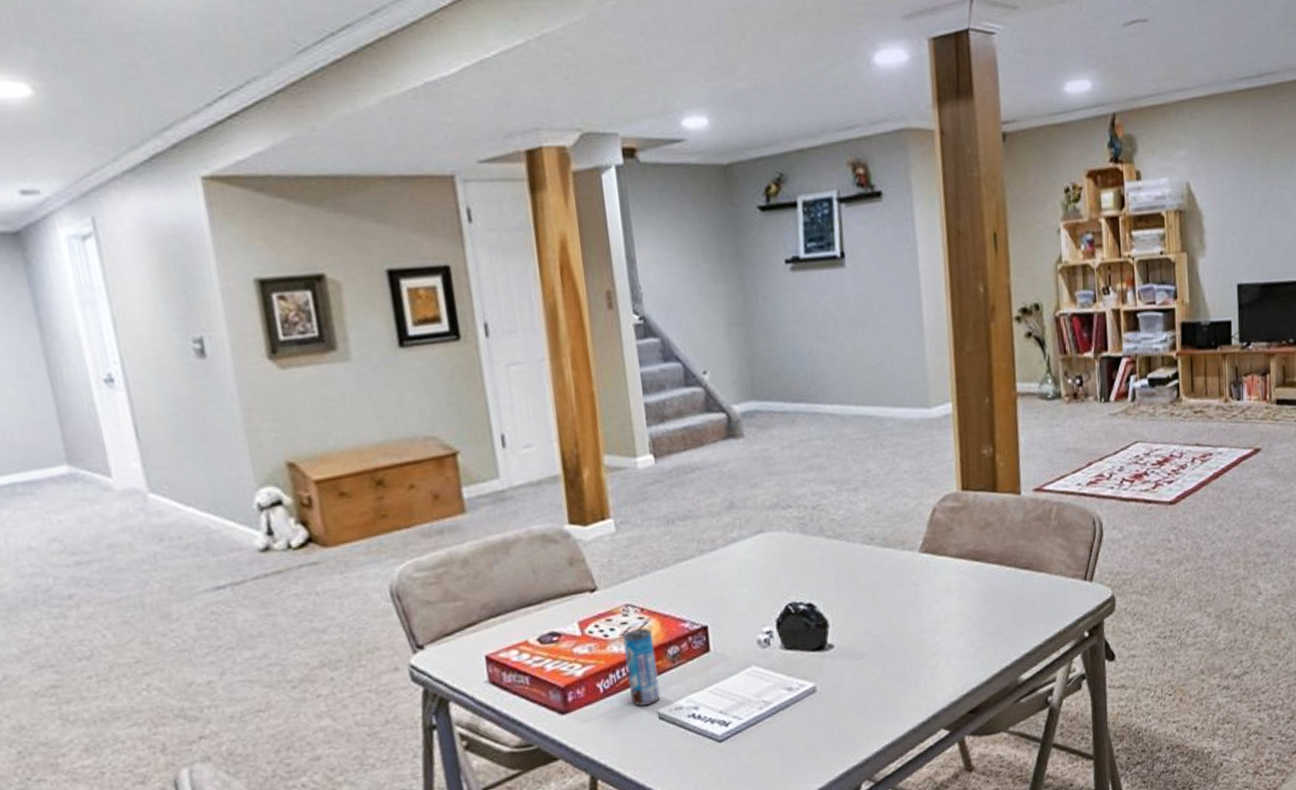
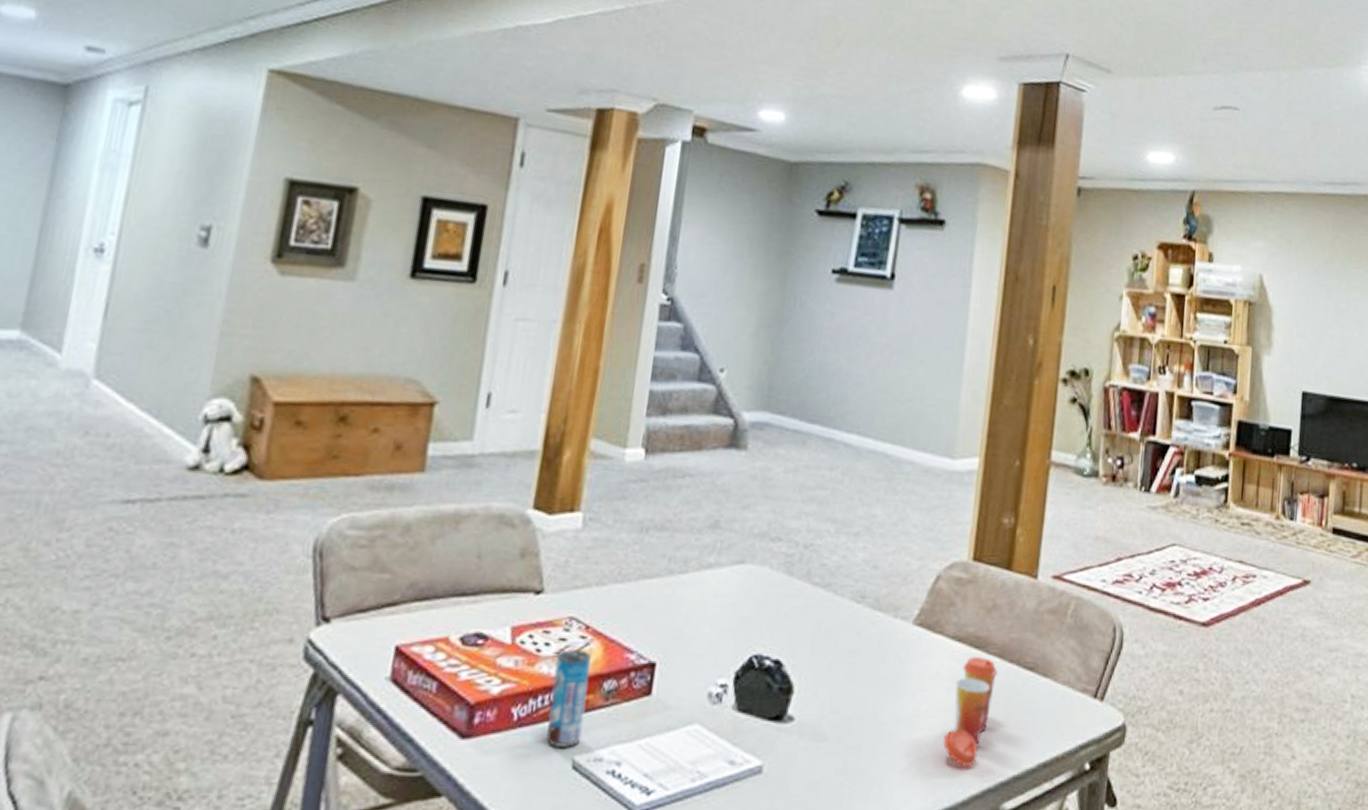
beverage cup: none [962,566,999,655] -> present [942,657,998,766]

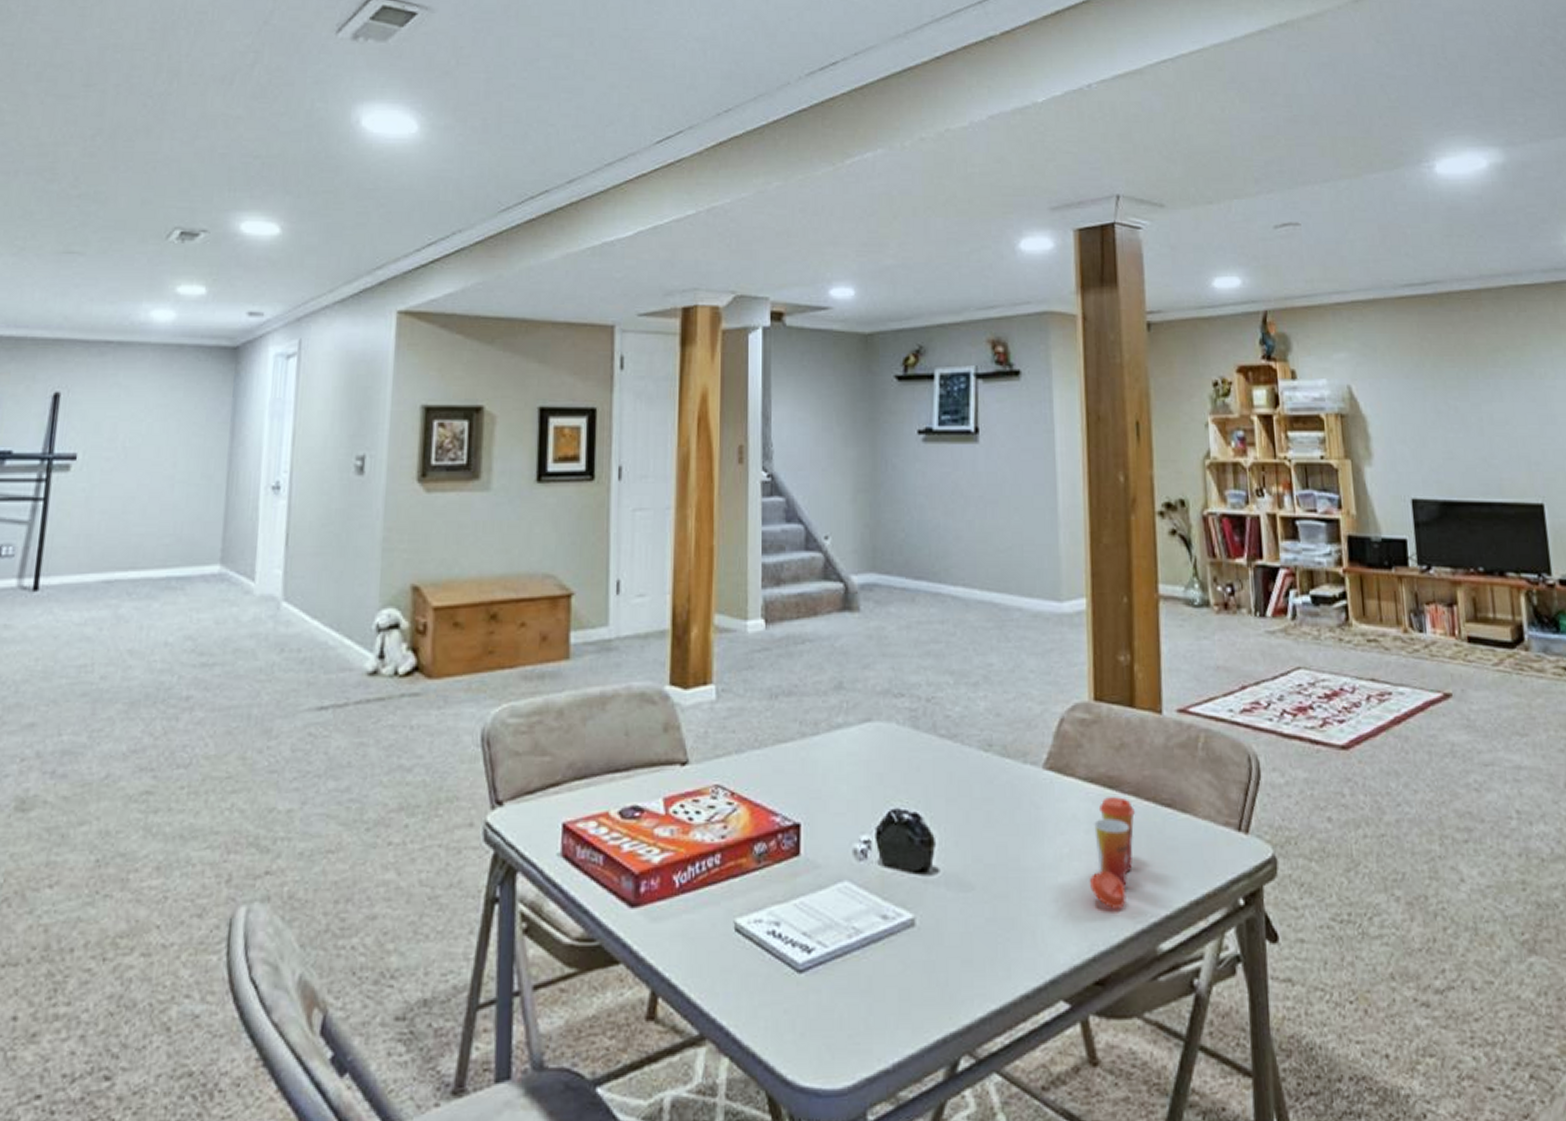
beverage can: present [546,649,591,747] -> none [707,816,740,911]

